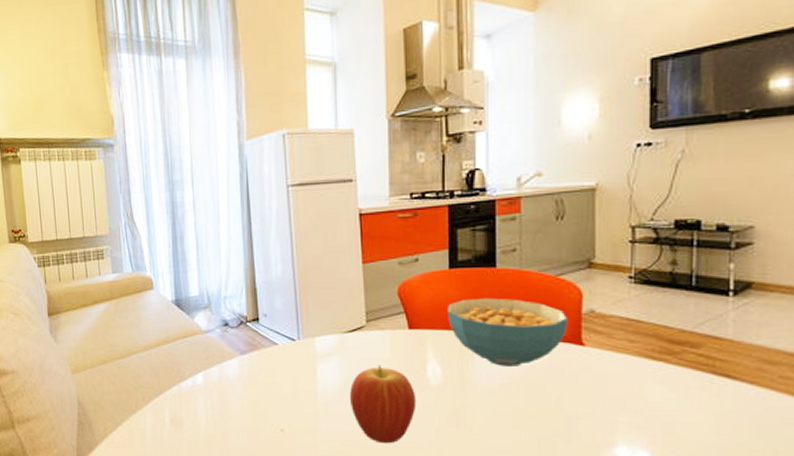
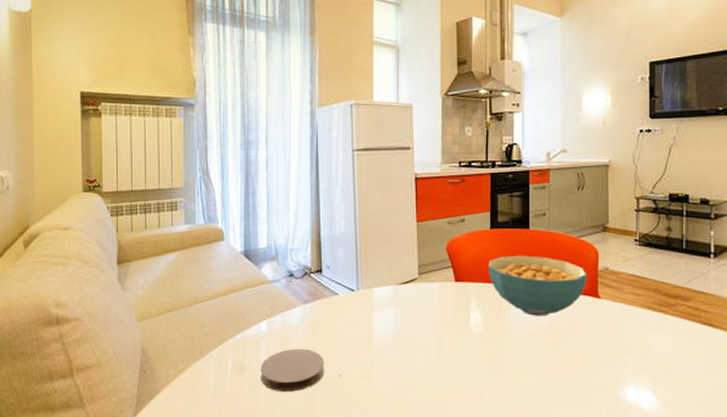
coaster: none [198,401,266,446] -> present [260,348,324,392]
fruit: present [349,365,417,444] -> none [401,314,461,387]

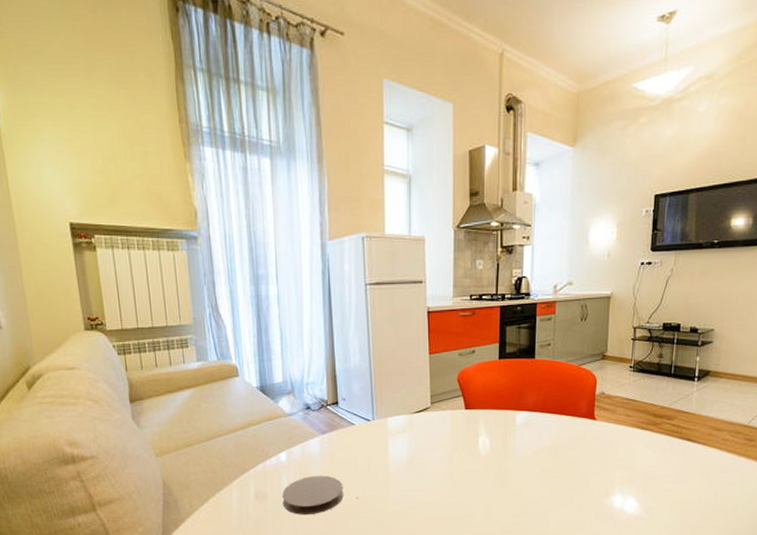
cereal bowl: present [487,255,588,316] -> none [495,383,586,438]

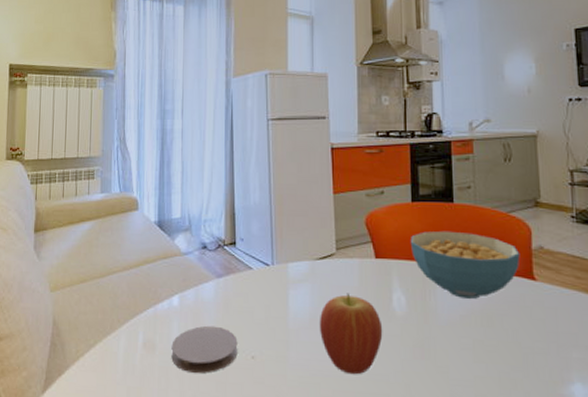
fruit: none [415,440,470,504] -> present [319,293,383,375]
cereal bowl: none [495,383,586,438] -> present [410,230,521,299]

